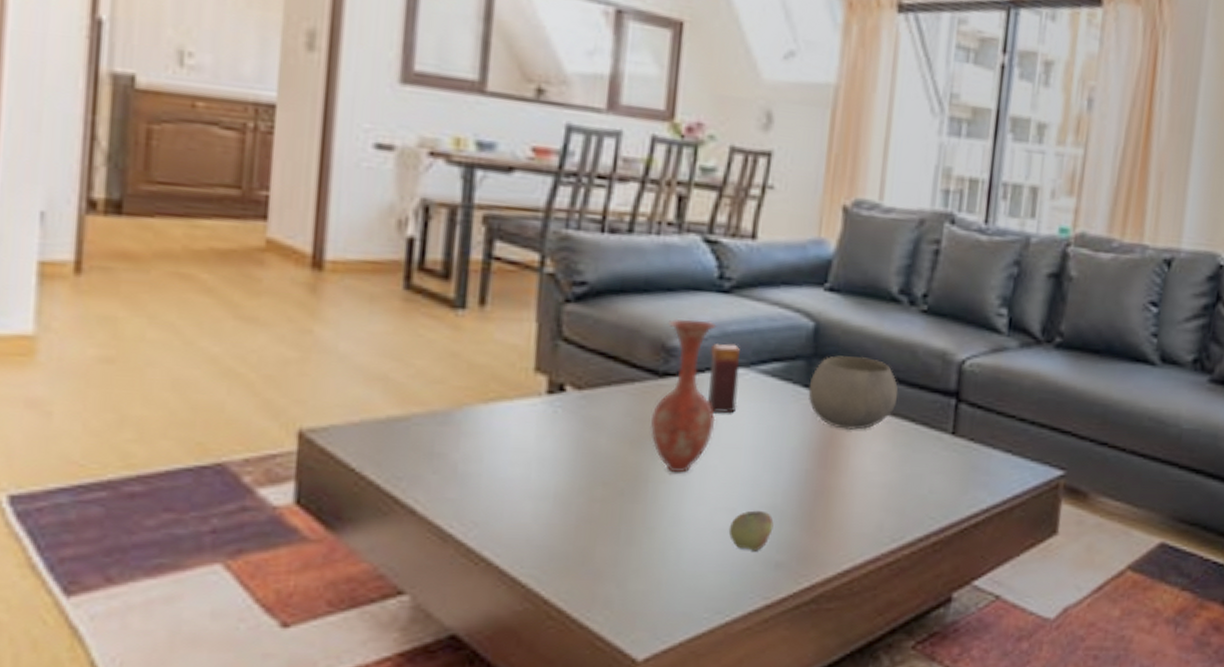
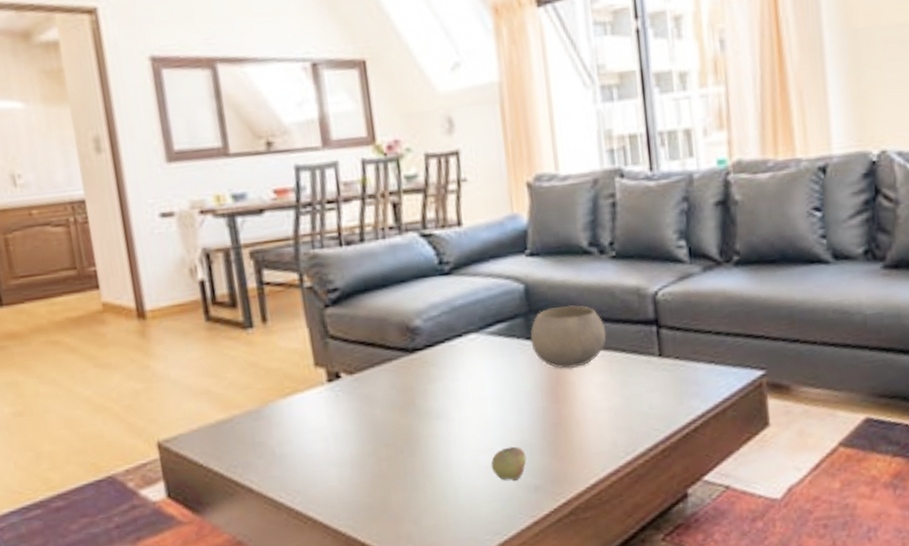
vase: present [649,318,717,473] -> none [407,300,462,428]
candle: present [708,343,740,413] -> none [444,315,476,374]

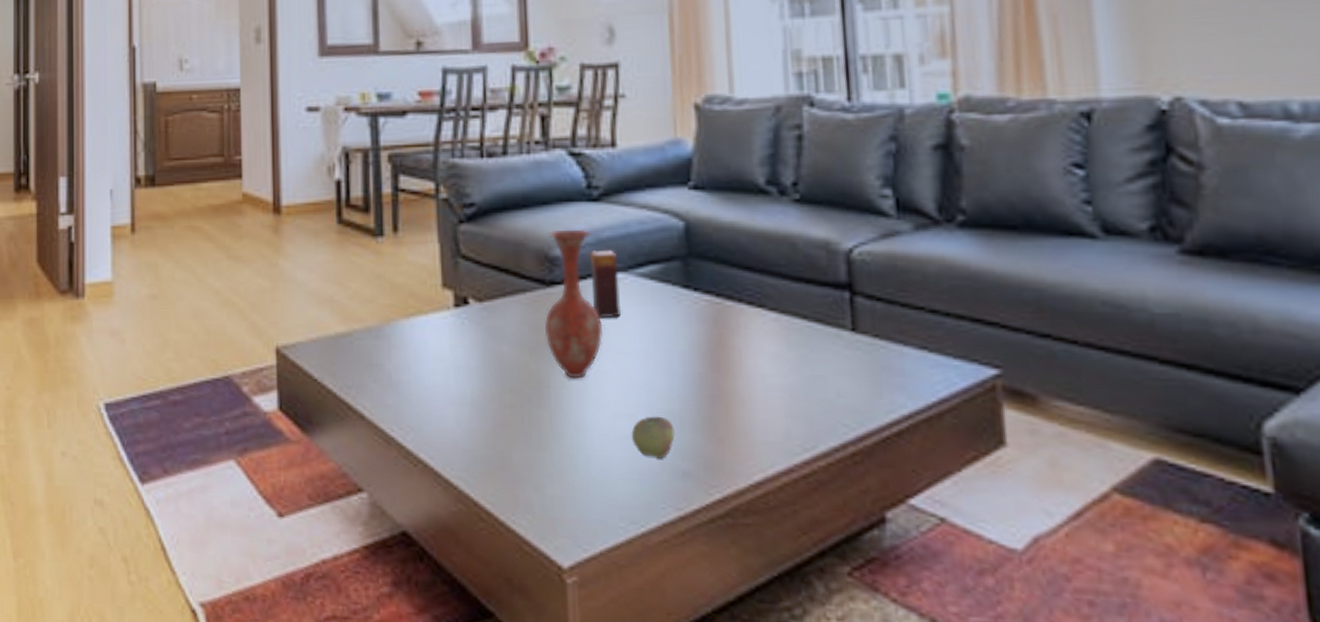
vase: none [407,300,462,428] -> present [544,229,604,379]
candle: none [444,315,476,374] -> present [588,249,622,319]
bowl: present [530,305,606,369] -> none [688,252,784,330]

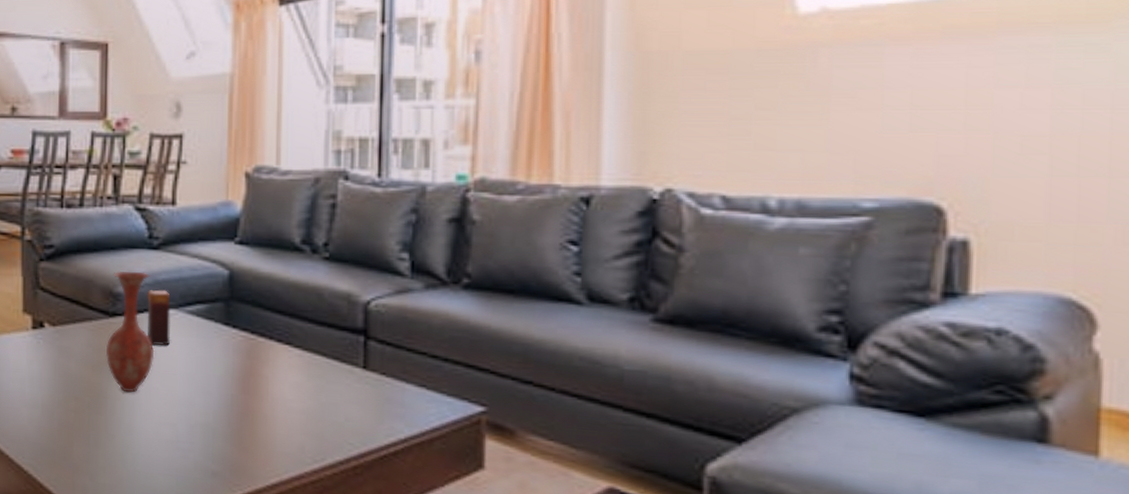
apple: present [631,416,675,459] -> none [171,426,208,461]

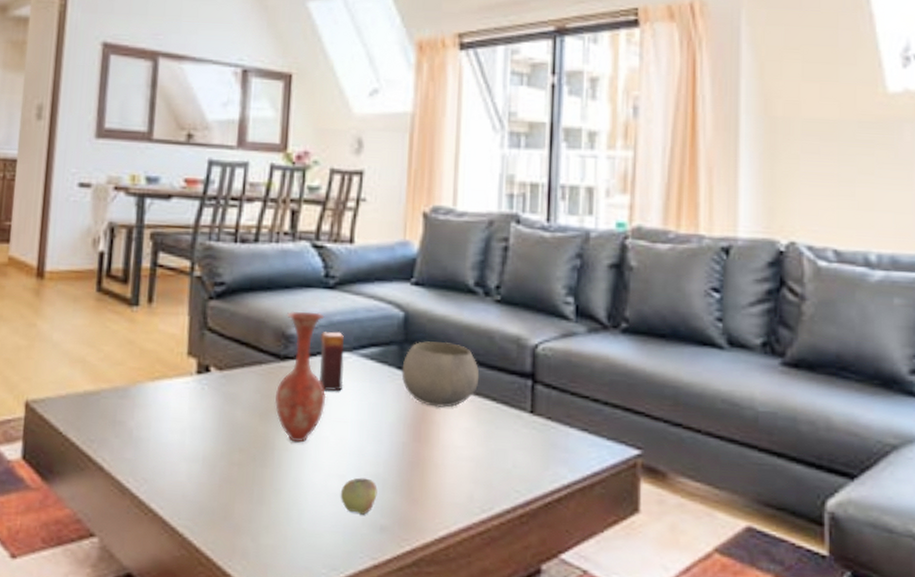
apple: none [171,426,208,461] -> present [340,477,378,515]
bowl: none [228,298,309,362] -> present [401,341,480,408]

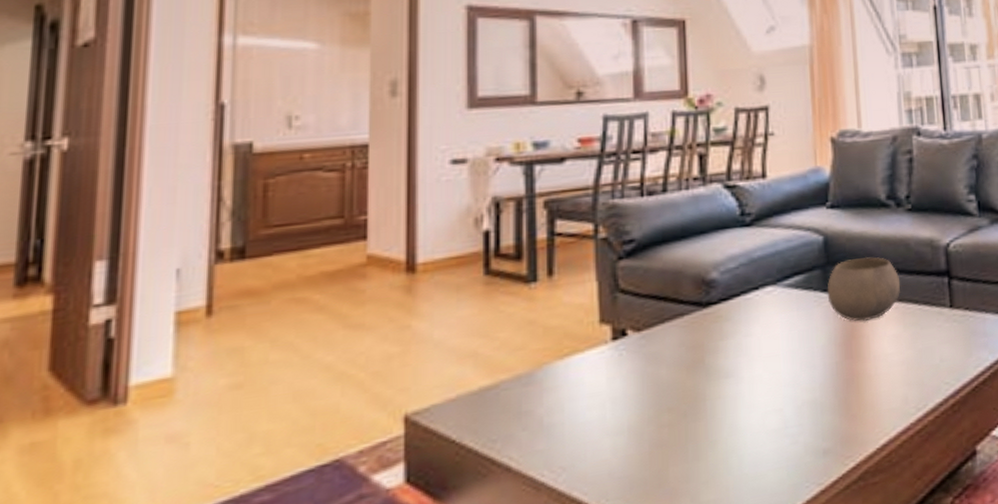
vase: present [274,311,327,443] -> none [701,252,755,388]
candle: present [319,331,344,391] -> none [742,267,771,329]
apple: present [340,477,378,515] -> none [779,406,817,444]

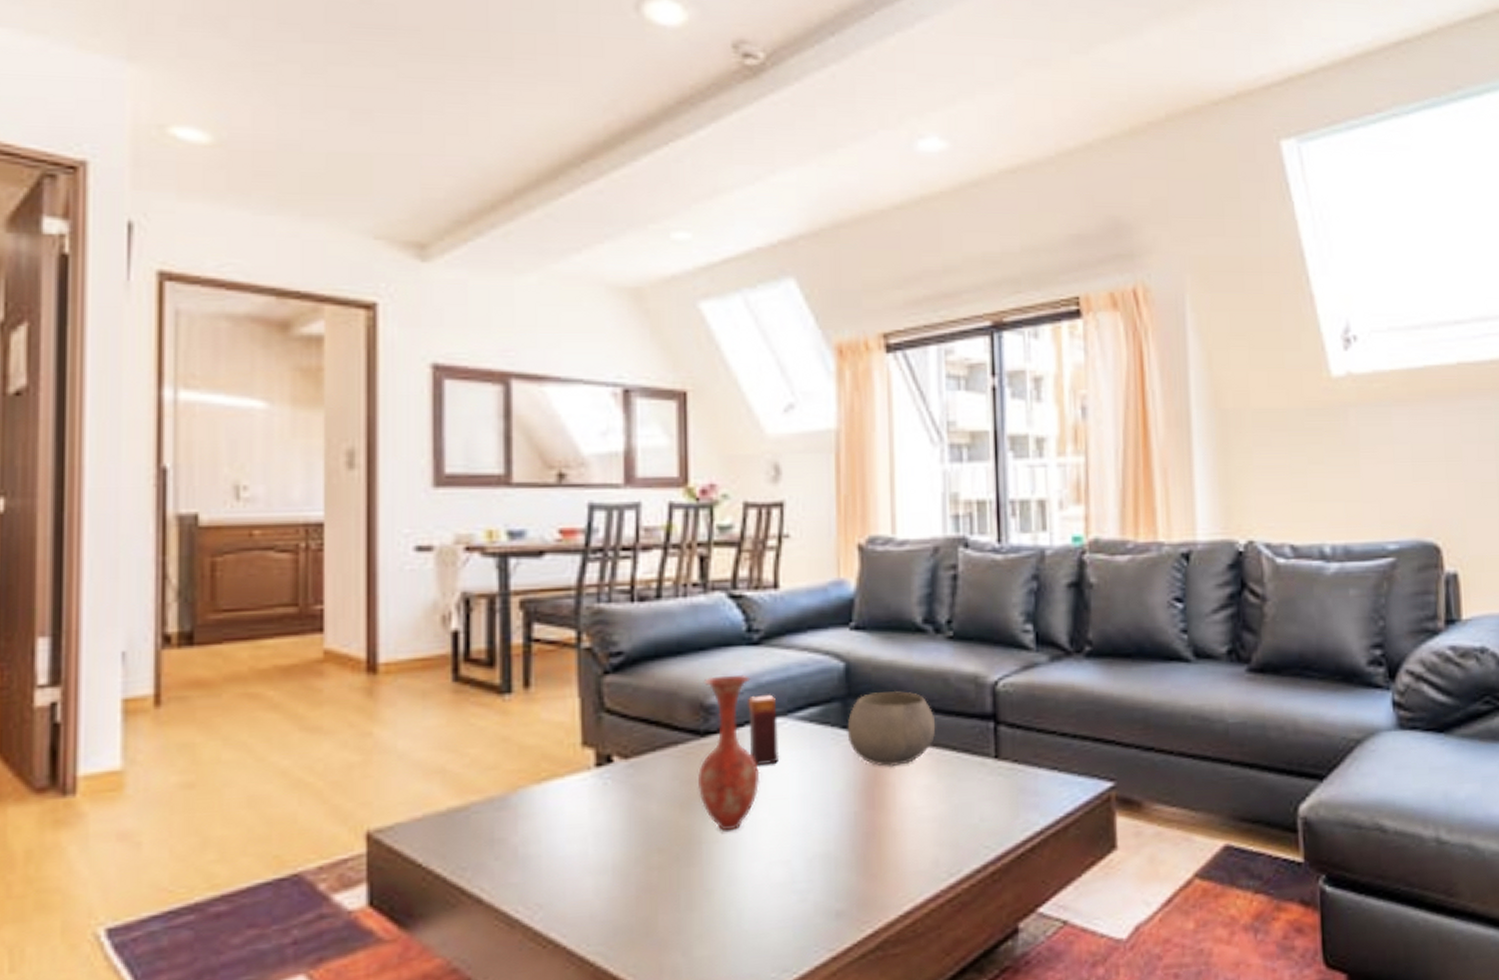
vase: none [701,252,755,388] -> present [697,674,760,831]
candle: none [742,267,771,329] -> present [747,694,780,766]

